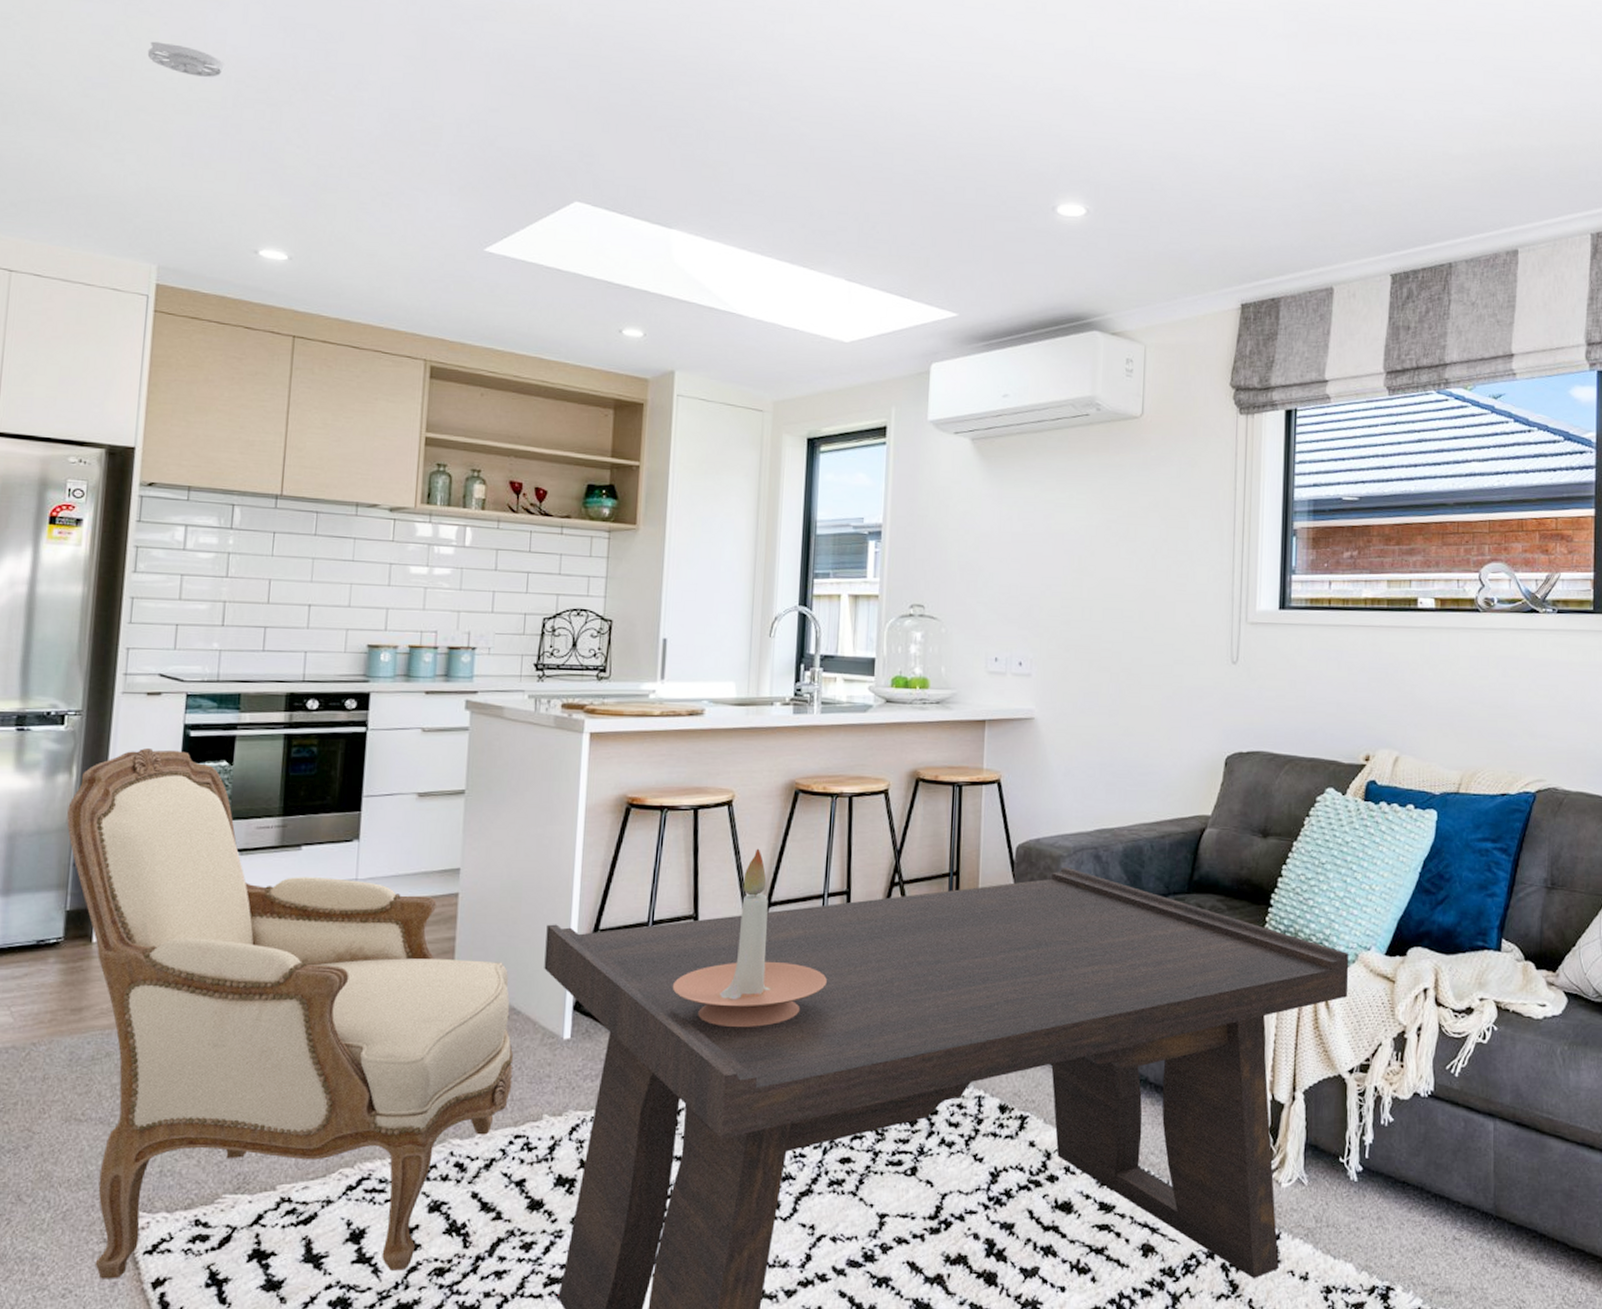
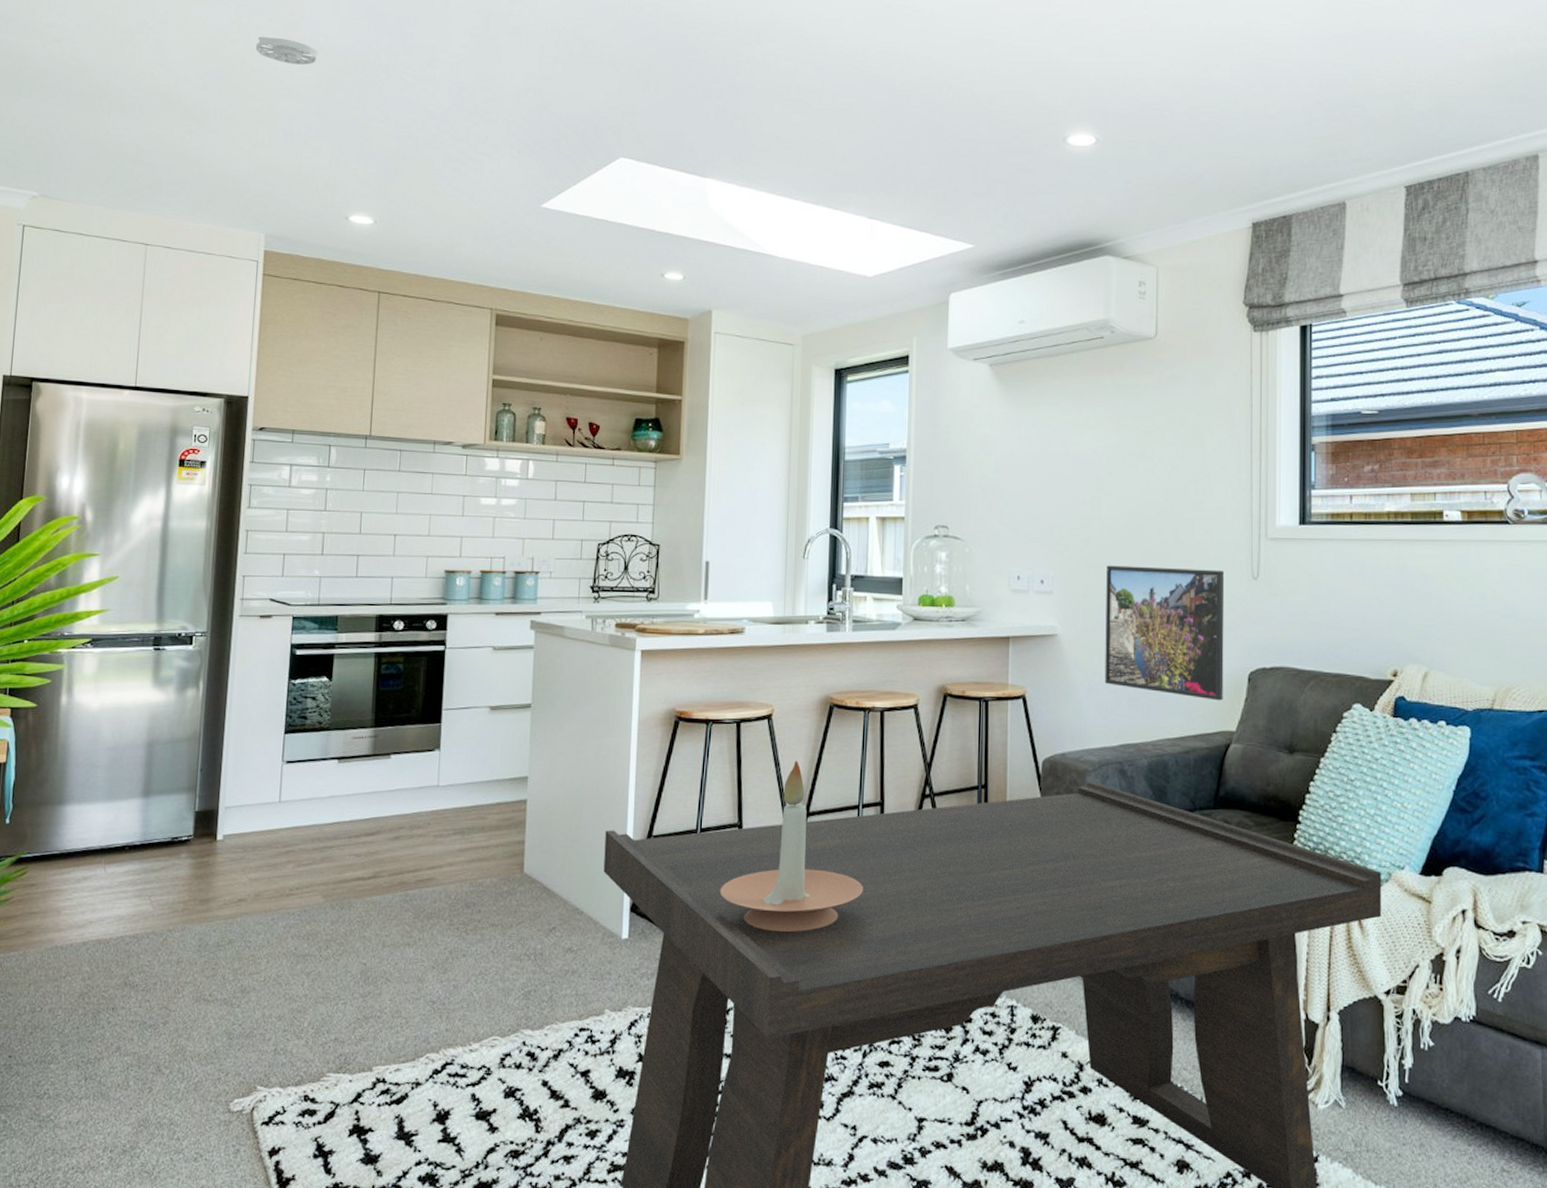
armchair: present [67,747,514,1279] -> none [195,665,578,1151]
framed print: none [1081,648,1205,785] -> present [1104,565,1225,701]

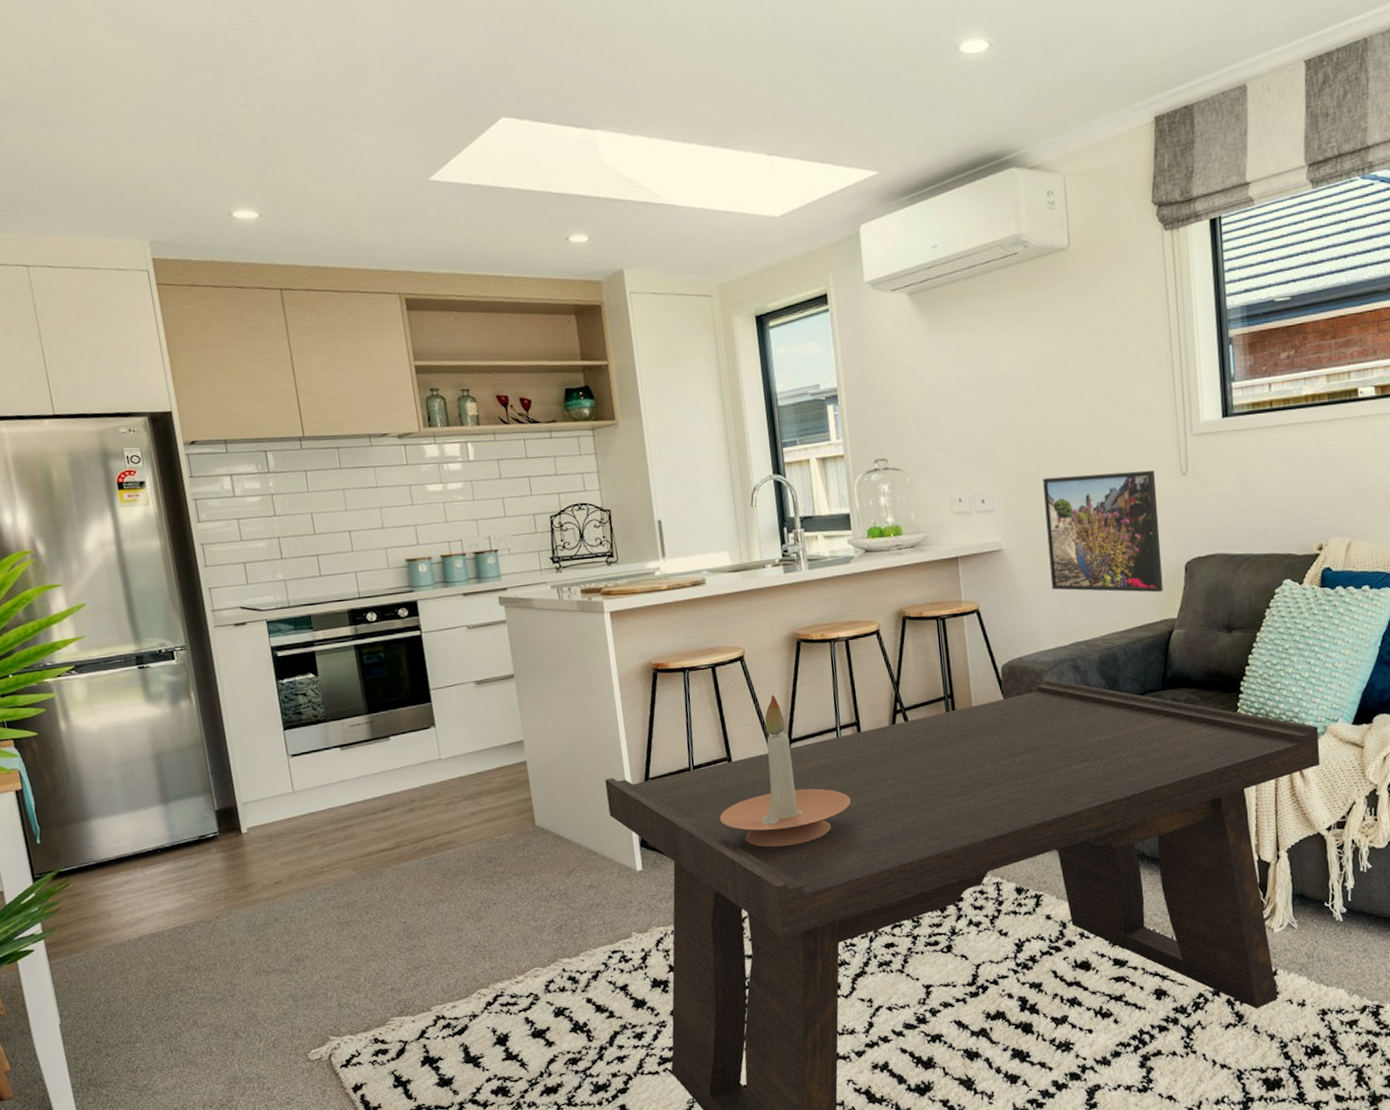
smoke detector: present [255,36,320,64] -> none [89,23,161,52]

